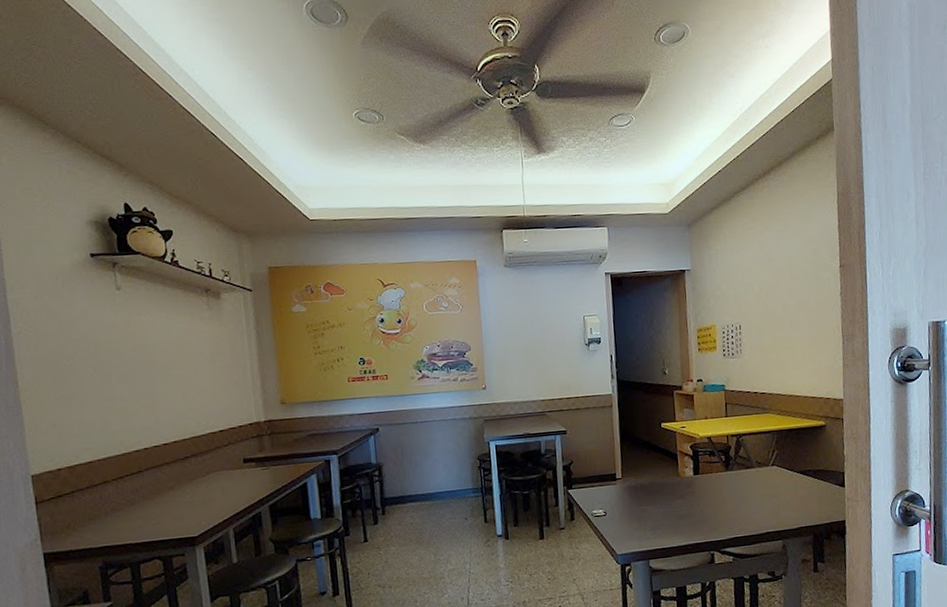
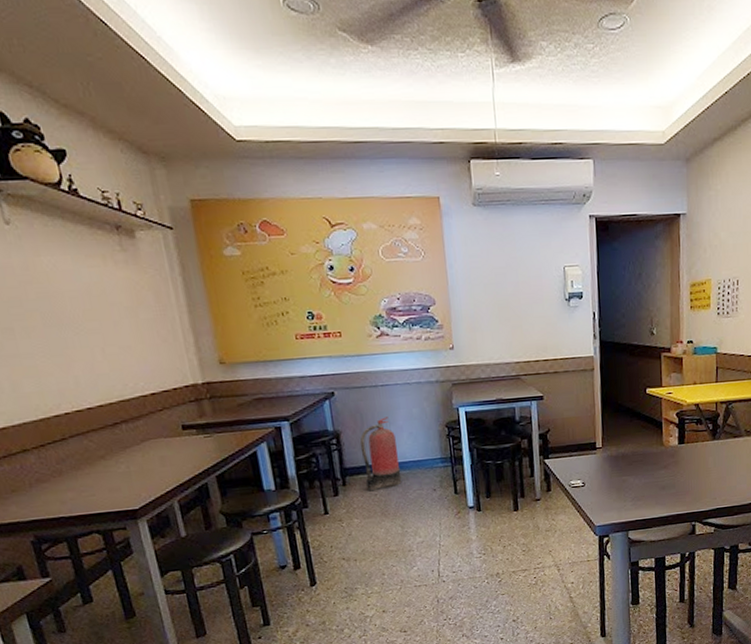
fire extinguisher: none [399,450,437,521] -> present [359,417,402,492]

